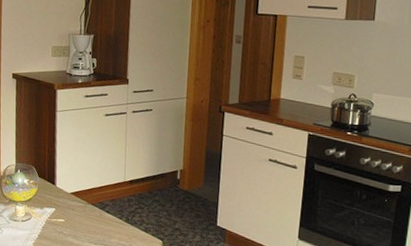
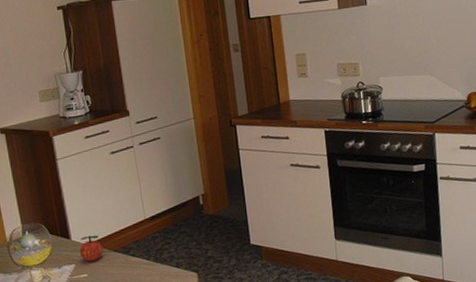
apple: none [61,185,83,209] -> present [79,235,104,262]

